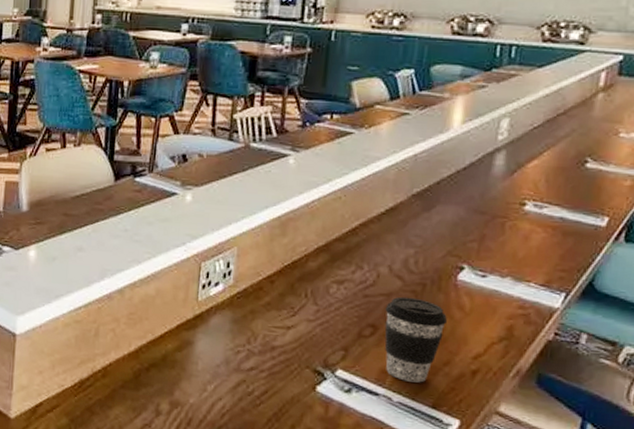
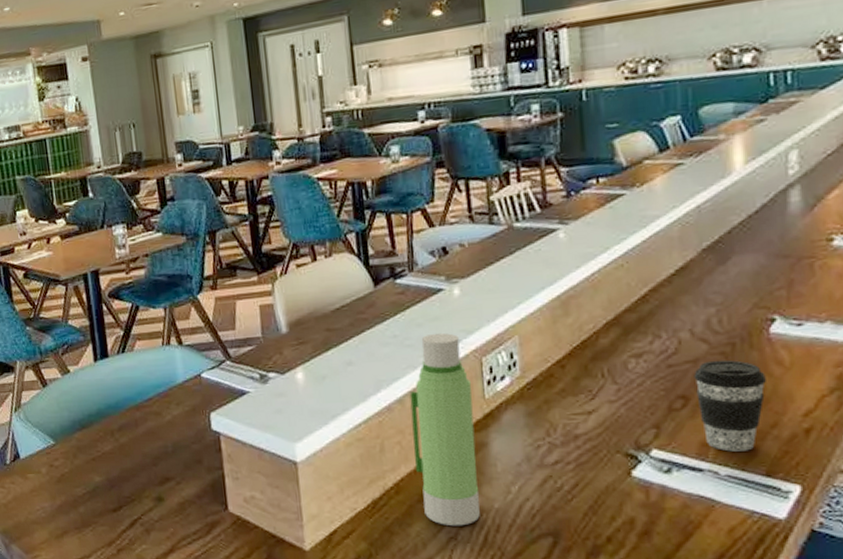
water bottle: none [123,233,188,415] -> present [409,332,480,526]

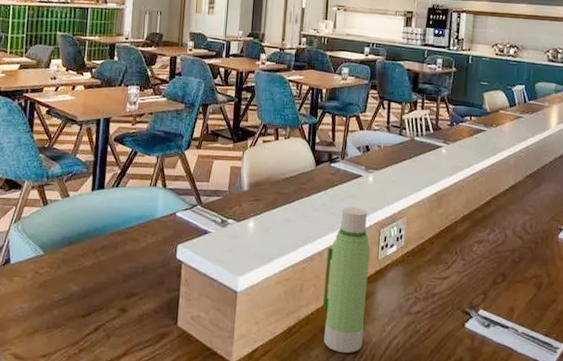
coffee cup: present [693,359,766,452] -> none [511,252,553,317]

